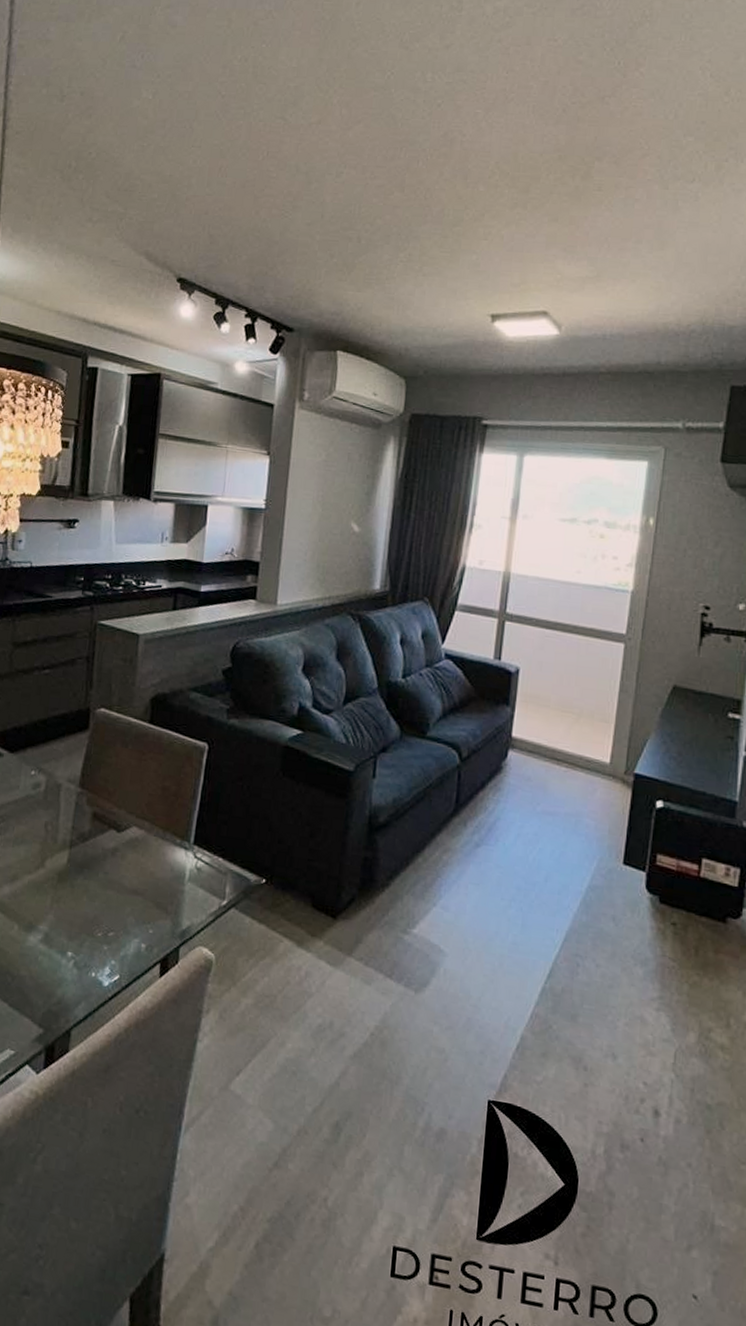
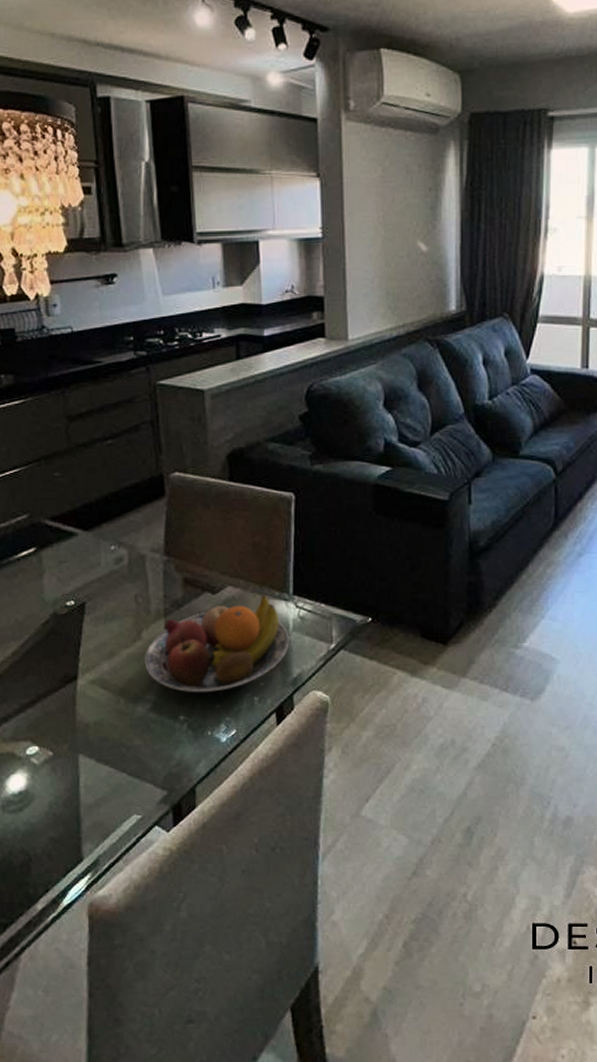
fruit bowl: none [43,839,184,933] -> present [144,594,290,693]

